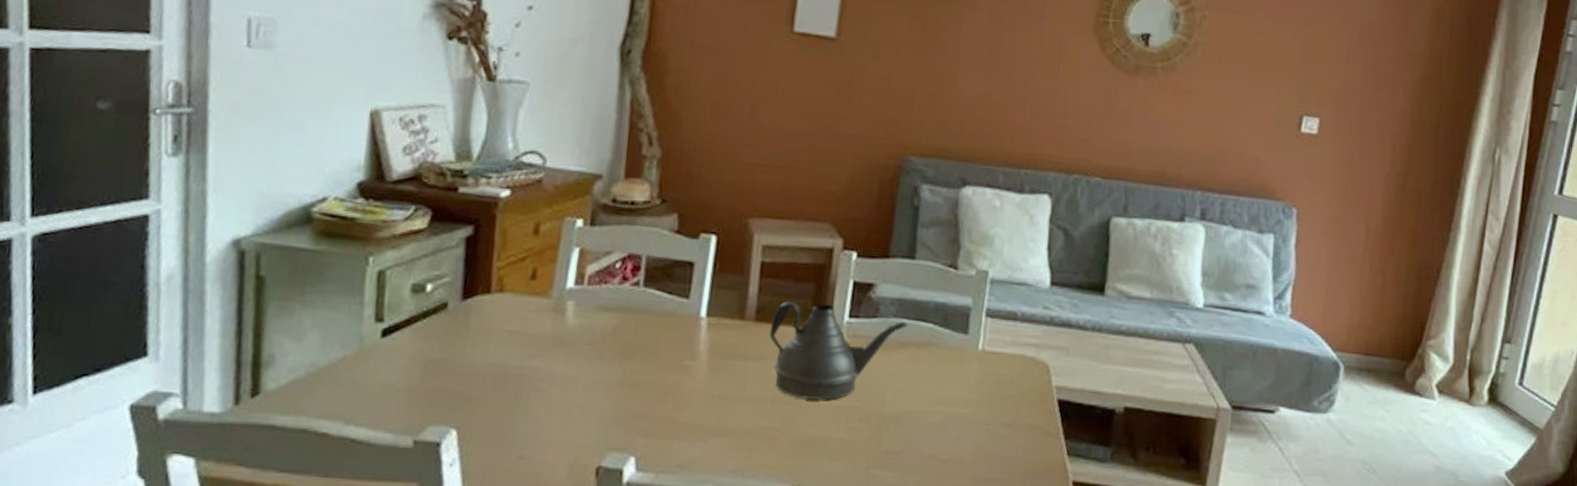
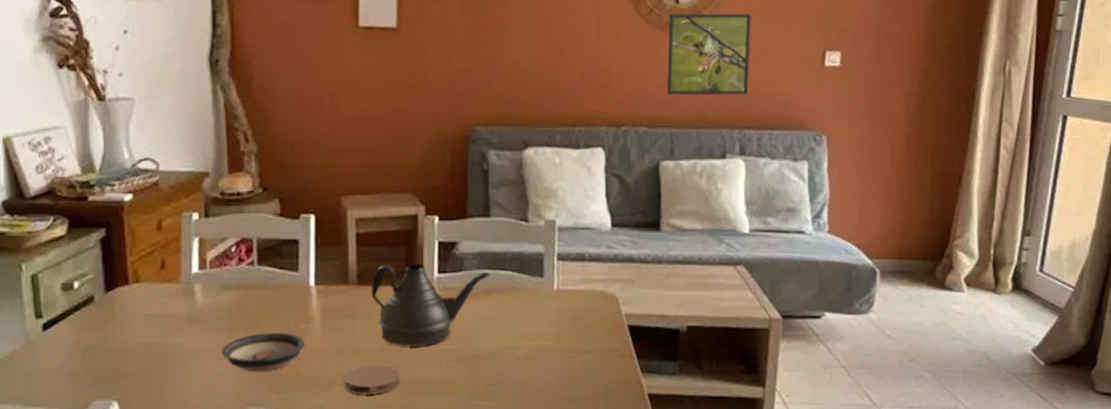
saucer: none [587,366,686,412] -> present [221,332,305,372]
coaster: none [724,415,792,452] -> present [343,364,401,396]
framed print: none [1126,56,1226,154] -> present [667,13,751,95]

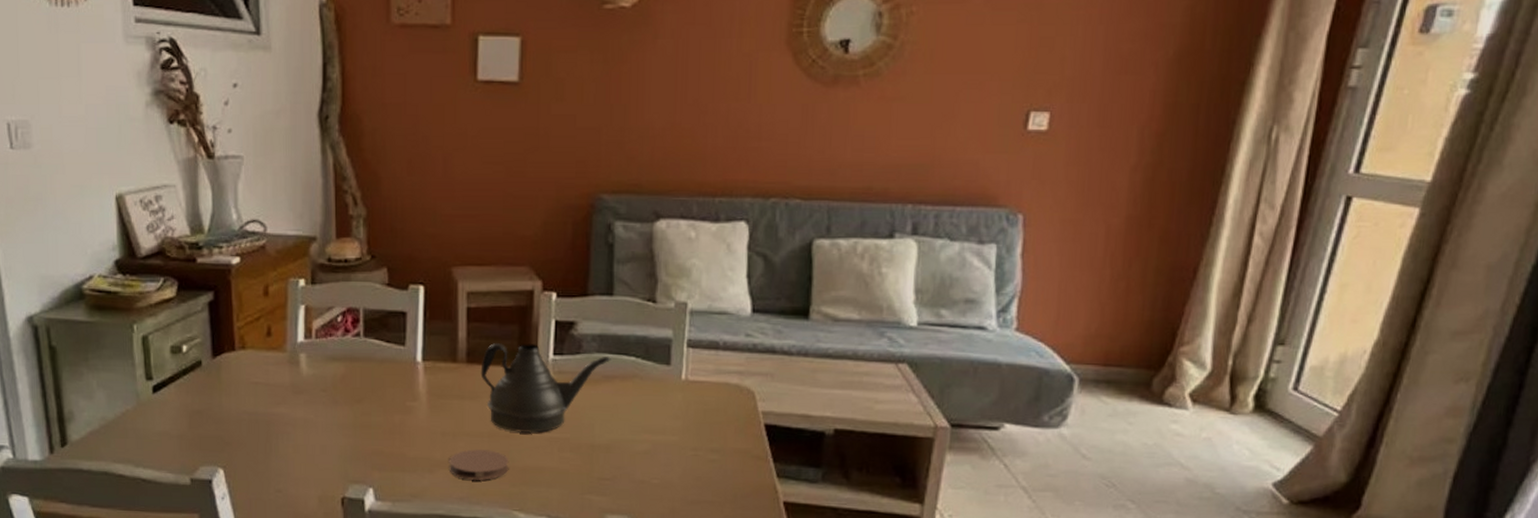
saucer: present [221,332,305,372] -> none [325,408,411,449]
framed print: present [667,13,751,95] -> none [827,65,938,163]

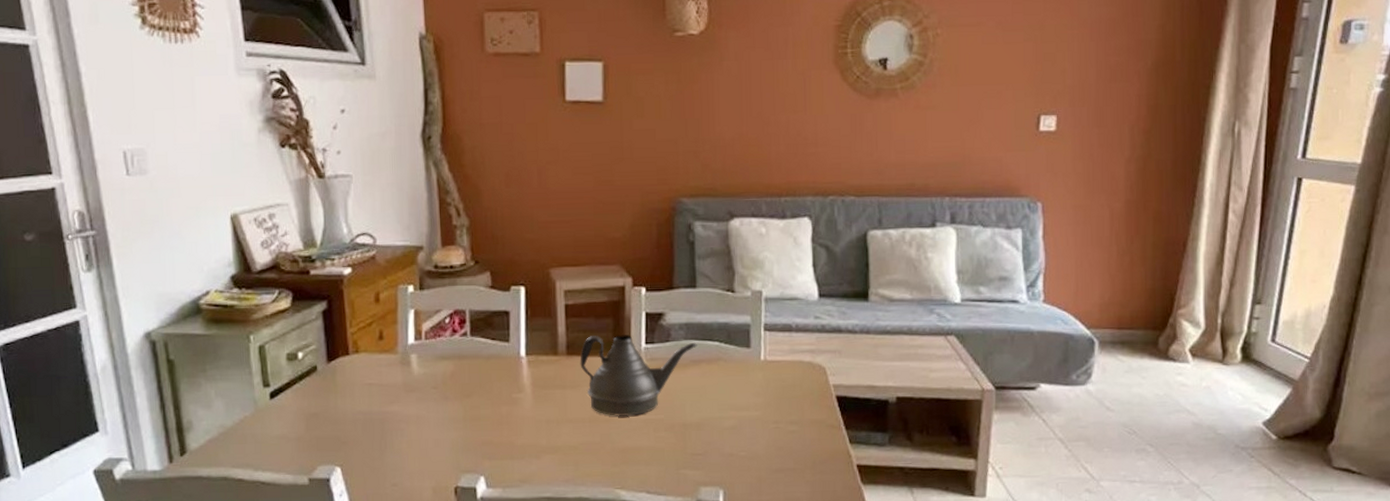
coaster: present [448,448,509,481] -> none [554,433,610,464]

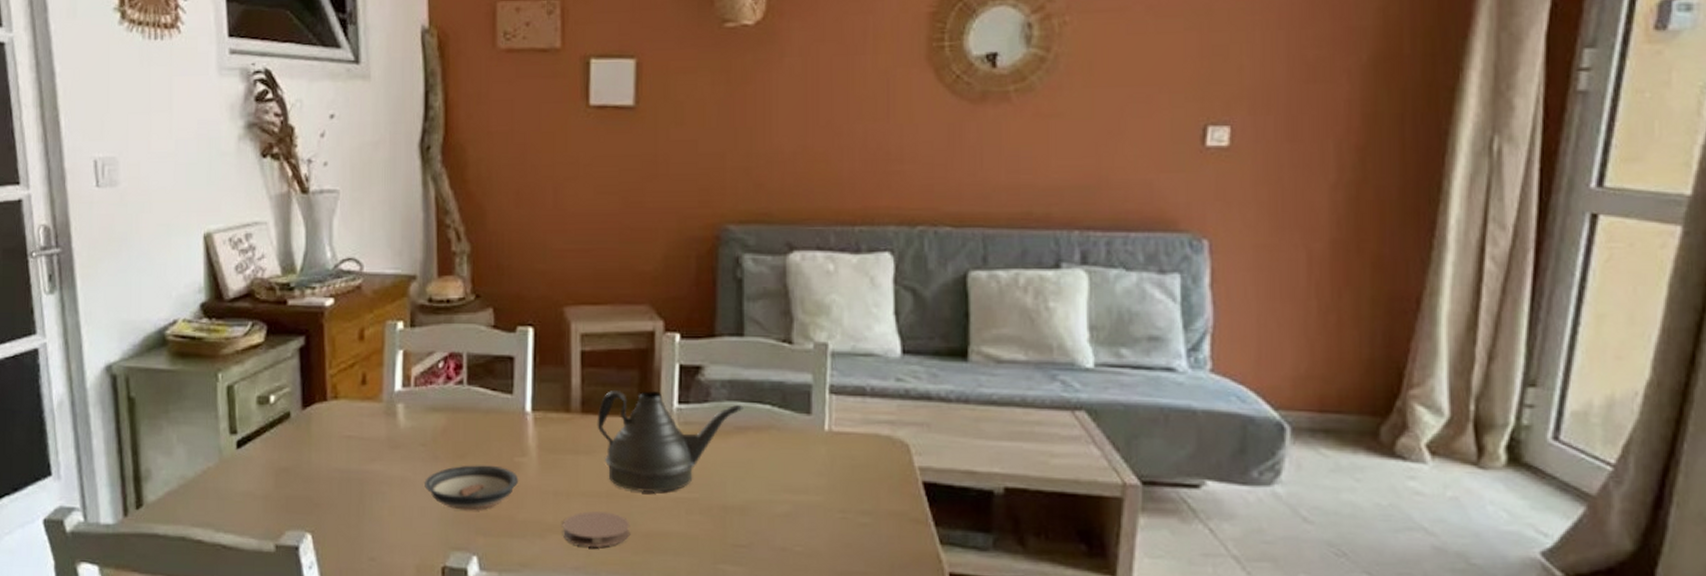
saucer: none [437,401,517,440] -> present [424,465,519,511]
coaster: none [554,433,610,464] -> present [562,510,631,548]

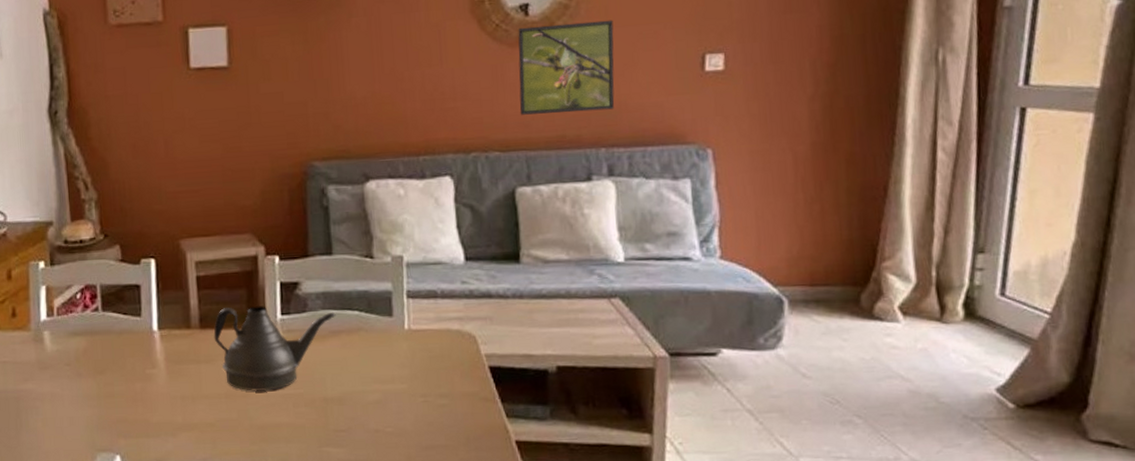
saucer: present [424,465,519,511] -> none [71,378,151,418]
coaster: present [562,510,631,548] -> none [190,409,248,442]
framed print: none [978,78,1098,186] -> present [518,19,615,115]

